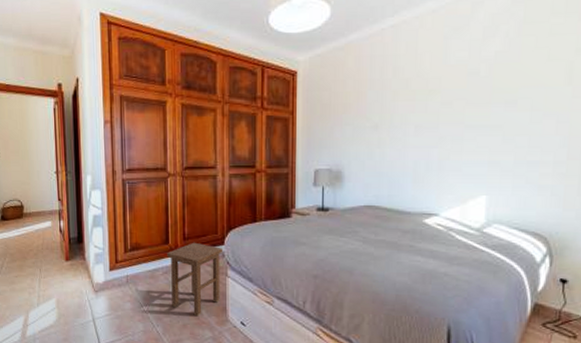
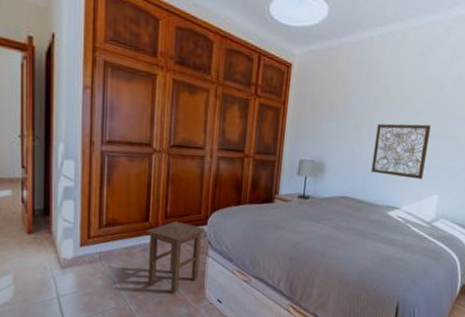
wall art: none [397,116,467,179] -> present [371,123,431,180]

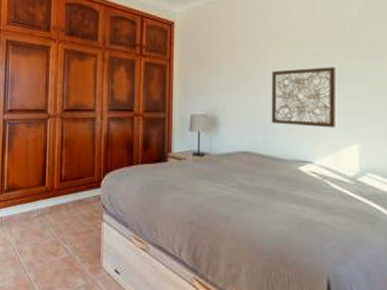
stool: present [146,221,206,294] -> none [43,184,100,263]

